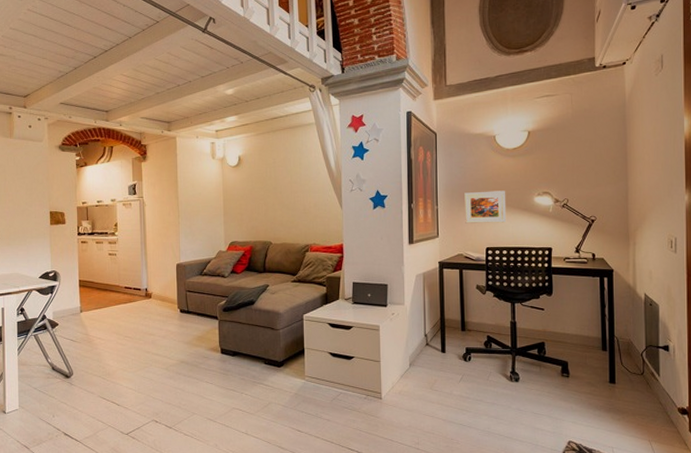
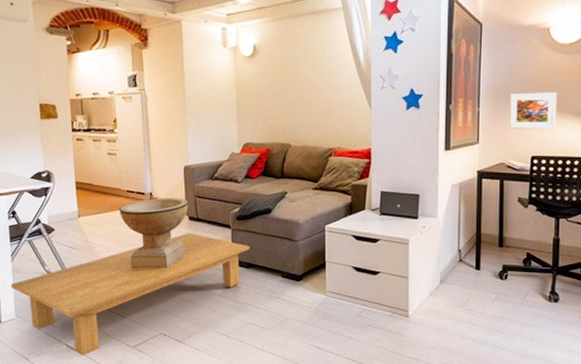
coffee table: none [16,324,236,444] -> present [10,232,250,356]
decorative bowl: none [117,293,180,359] -> present [119,198,189,269]

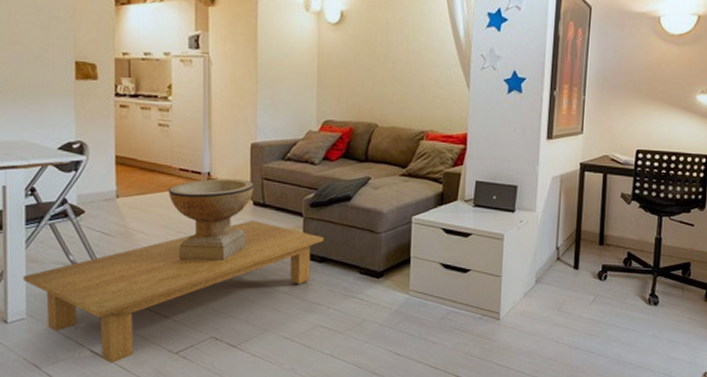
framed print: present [509,92,558,129] -> none [615,82,666,122]

